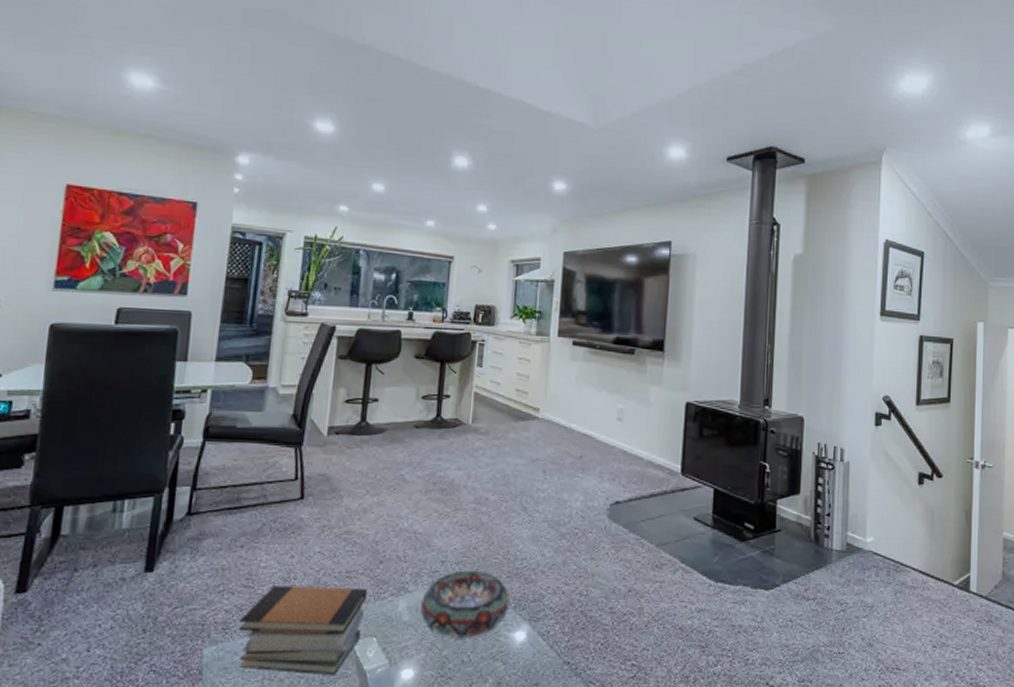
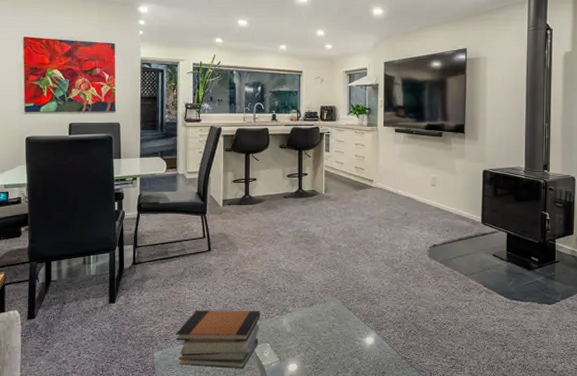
decorative bowl: present [421,570,510,638] -> none [299,296,360,342]

